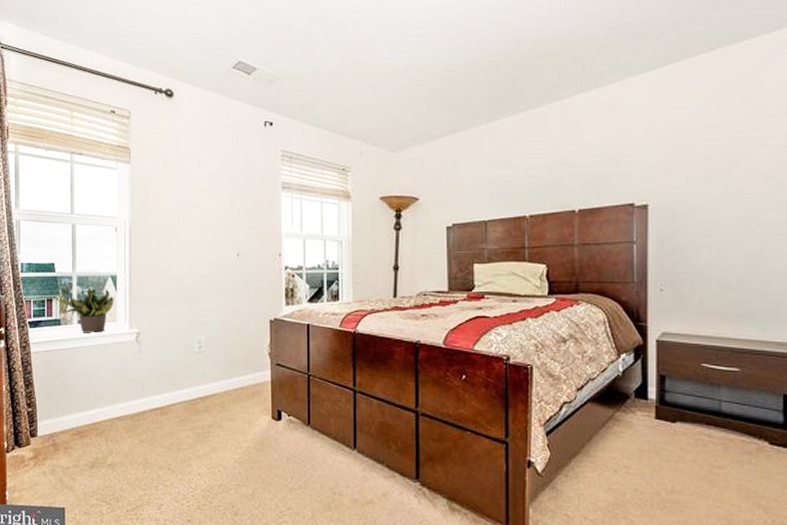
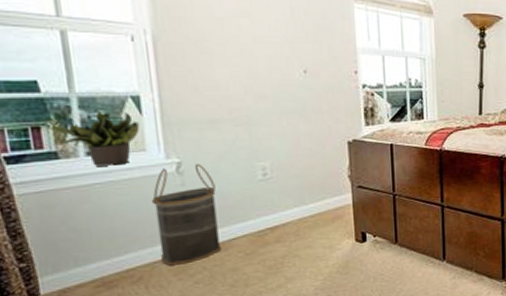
basket: none [116,334,163,423] -> present [151,163,222,266]

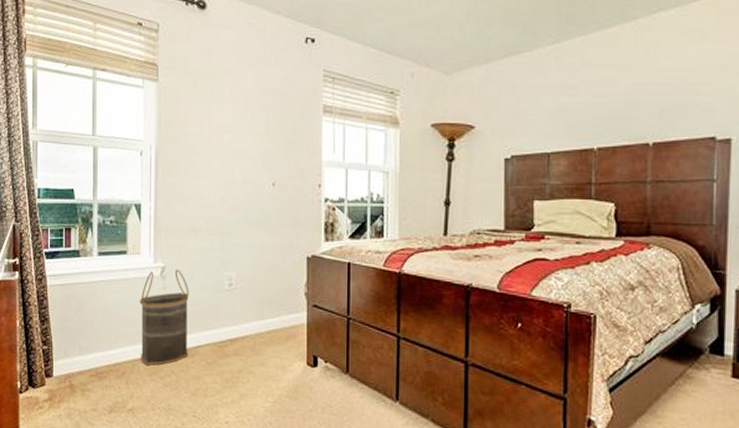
potted plant: present [48,110,140,167] -> none [76,215,138,267]

